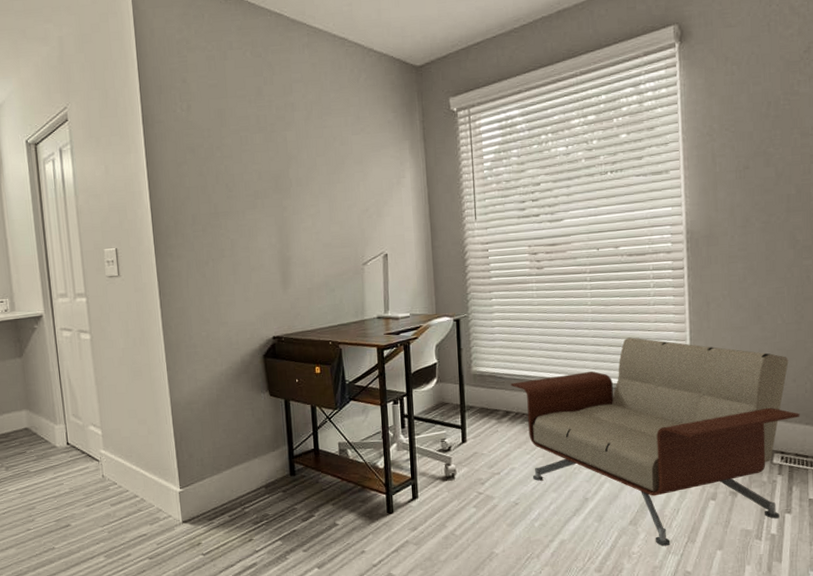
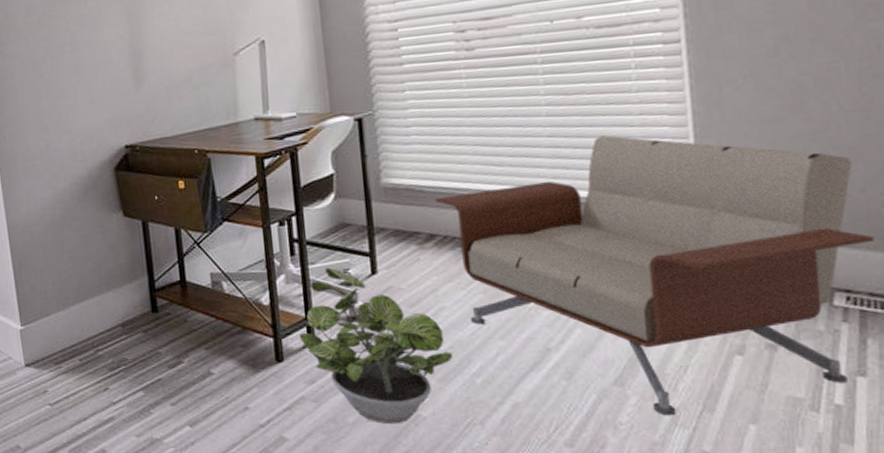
potted plant: none [406,437,519,561] -> present [300,267,453,425]

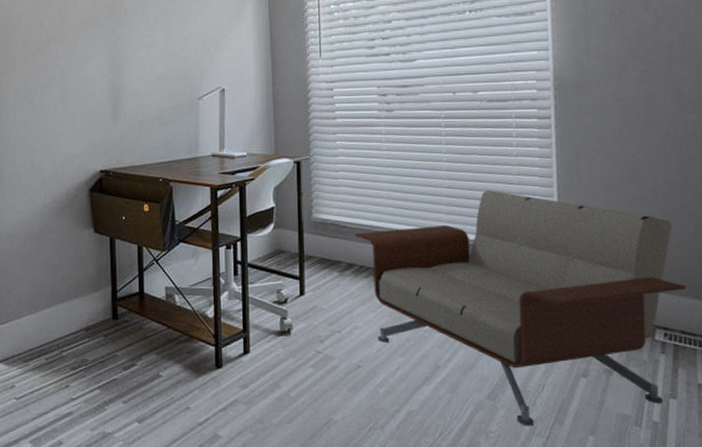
potted plant: present [300,267,453,425] -> none [237,287,362,426]

